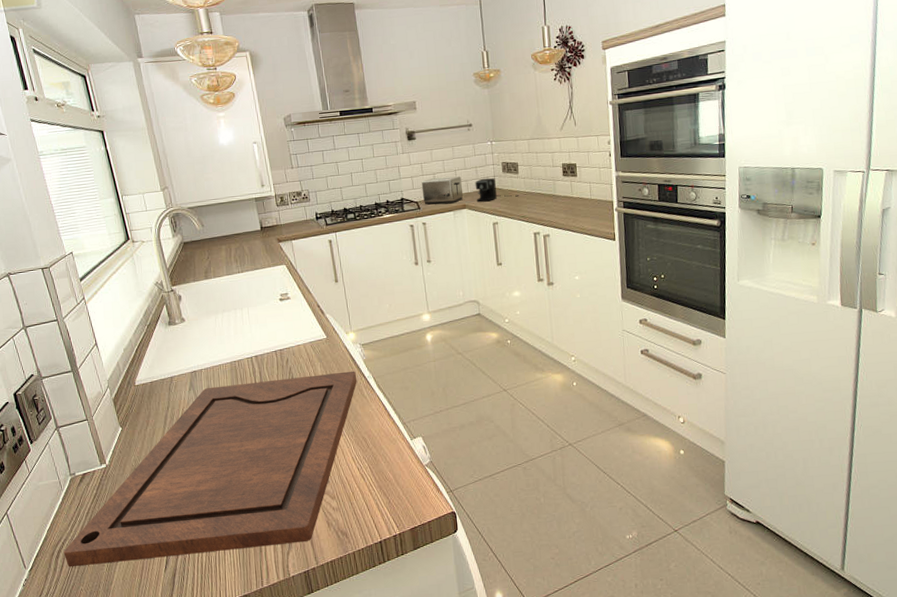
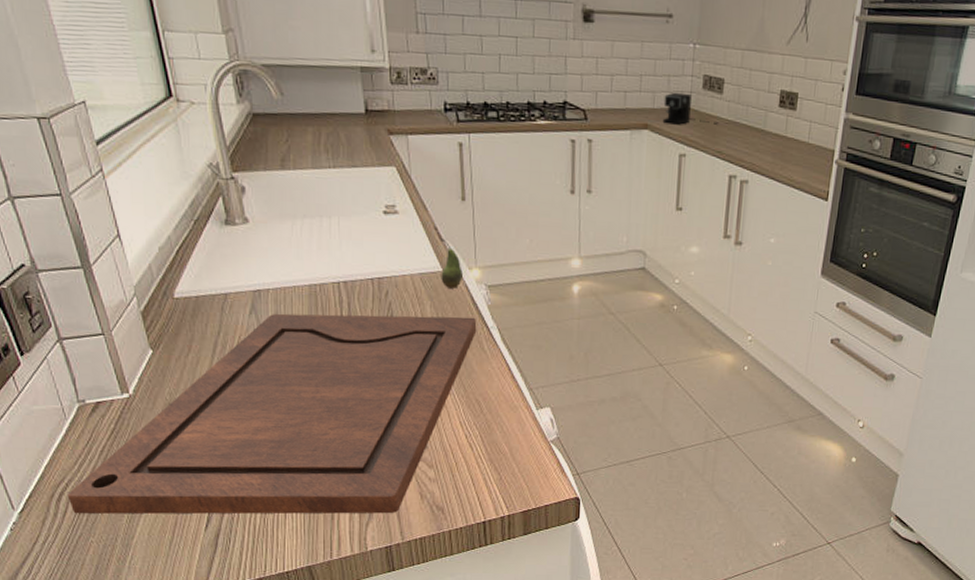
fruit: none [322,313,342,351] -> present [440,238,463,289]
toaster: present [421,176,463,205] -> none [593,80,647,120]

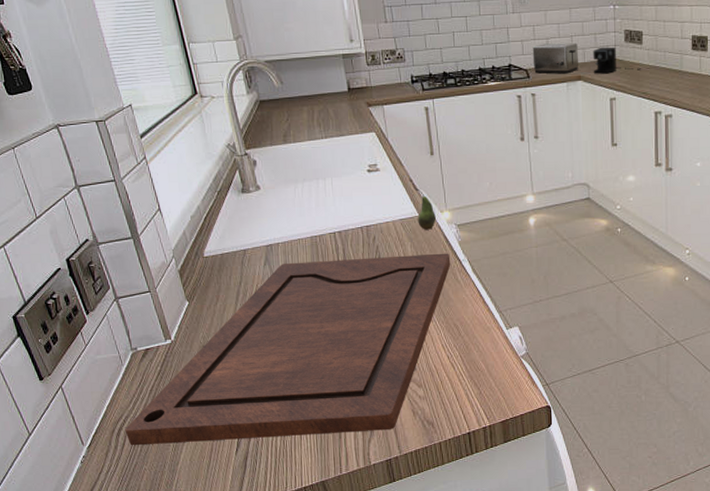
toaster: none [593,80,647,120] -> present [532,43,578,74]

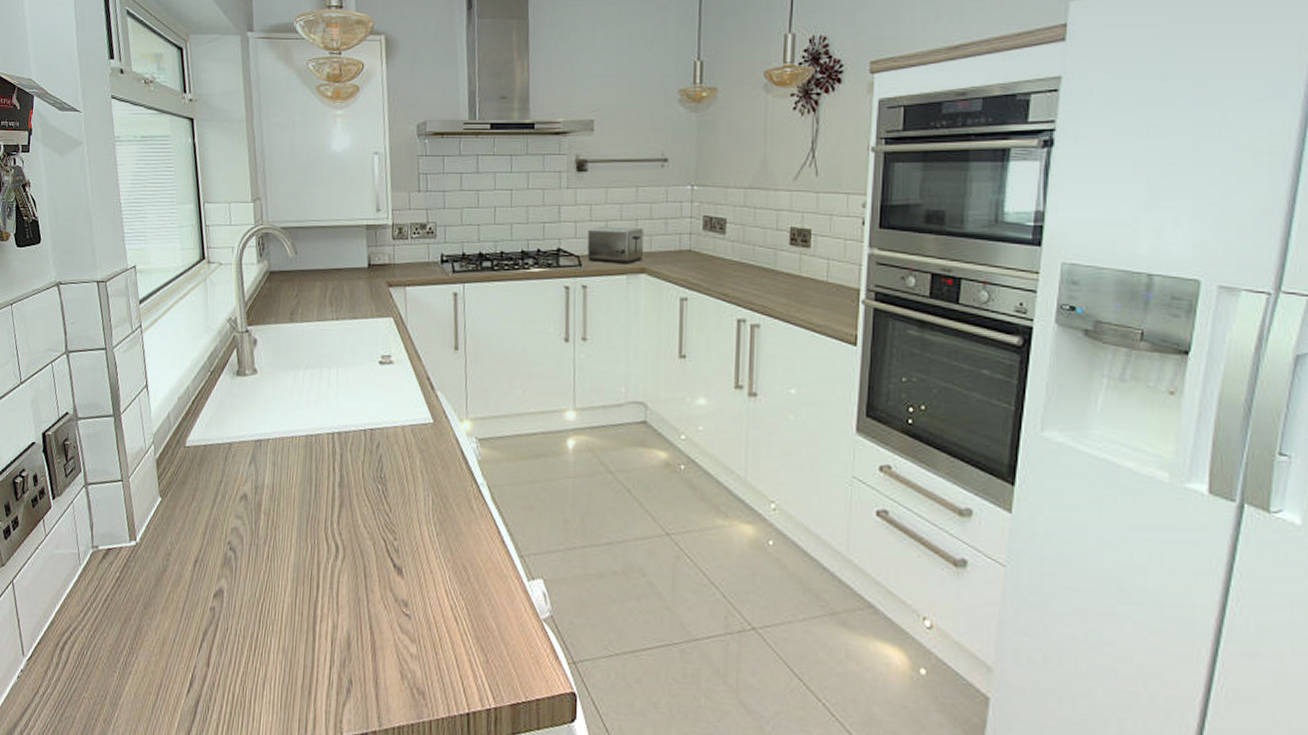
cutting board: present [125,253,451,446] -> none [70,464,466,694]
fruit: present [415,188,436,230] -> none [431,389,453,441]
coffee maker: present [592,46,641,74] -> none [661,234,722,268]

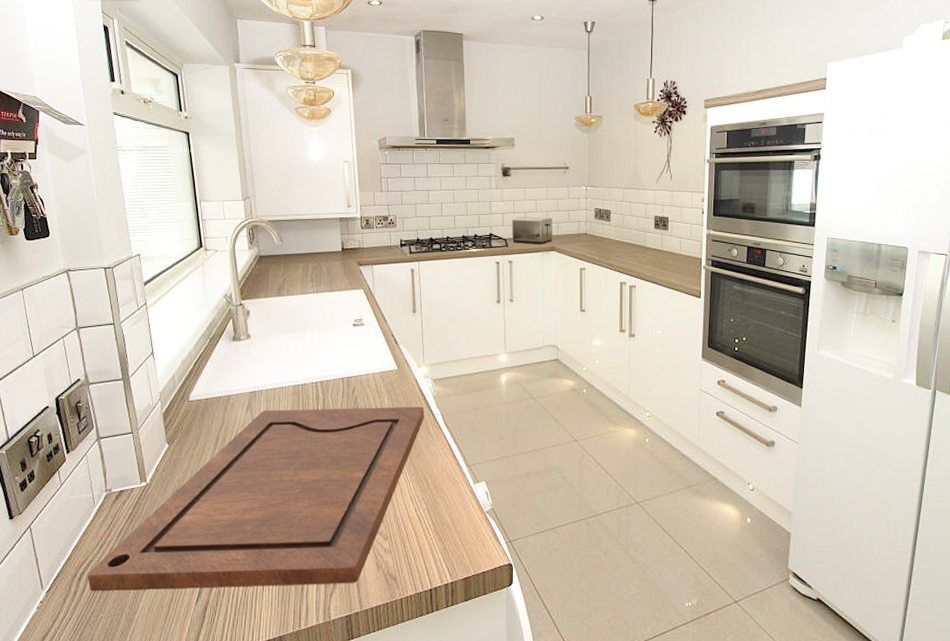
cutting board: none [70,464,466,694] -> present [87,406,425,592]

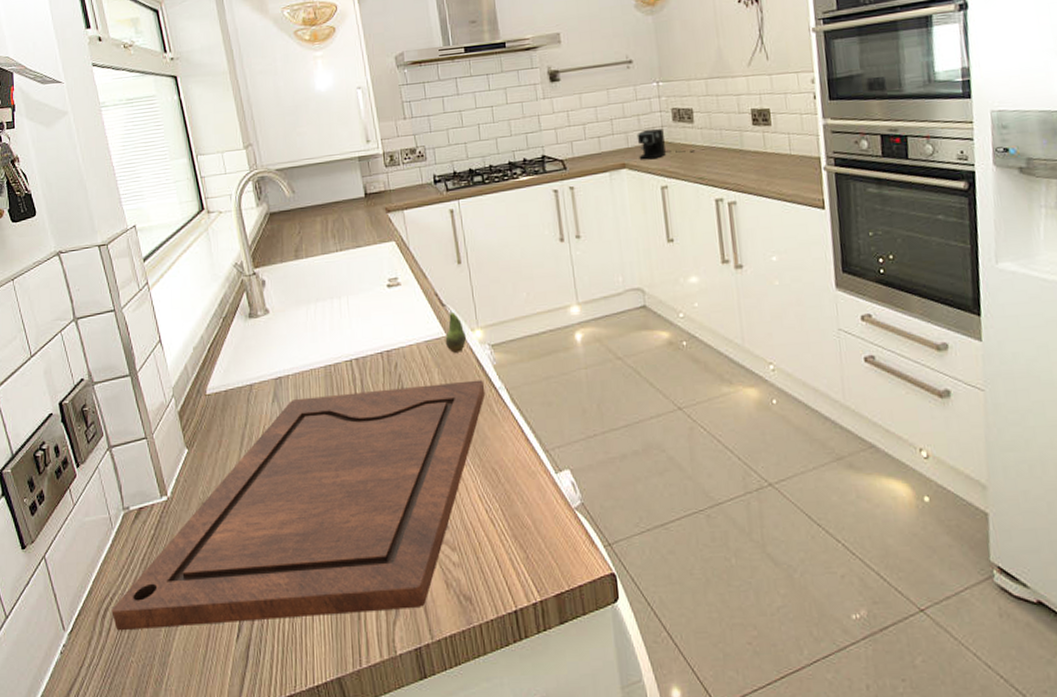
fruit: none [396,343,413,383] -> present [441,303,466,353]
toaster: present [511,217,552,245] -> none [567,126,622,164]
coffee maker: none [565,222,608,246] -> present [636,128,694,160]

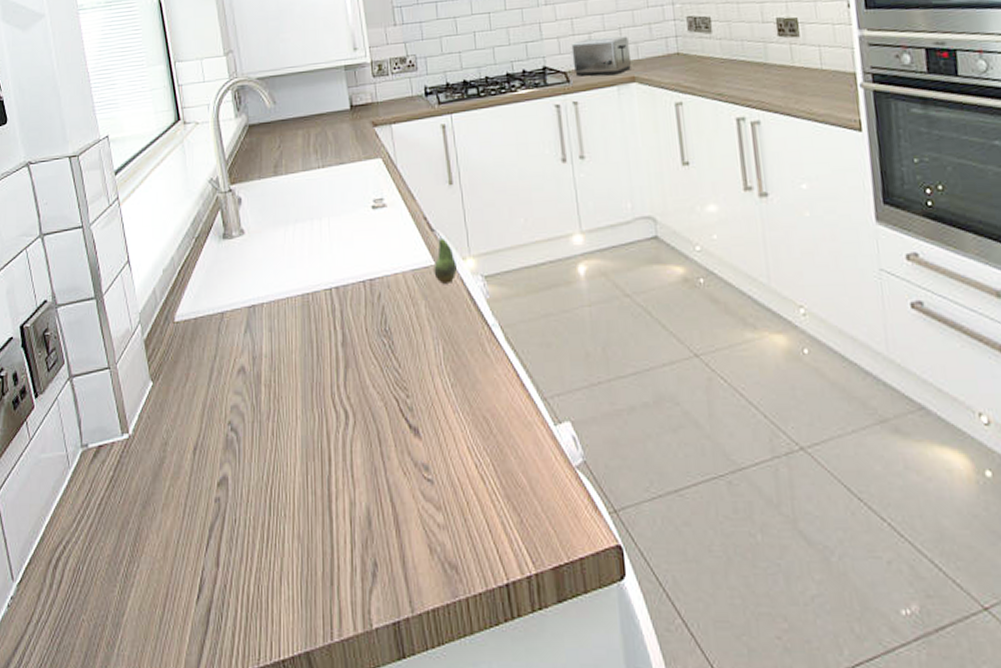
cutting board: present [111,380,486,631] -> none [64,315,477,585]
toaster: none [567,126,622,164] -> present [571,36,631,77]
coffee maker: present [636,128,694,160] -> none [648,38,713,74]

